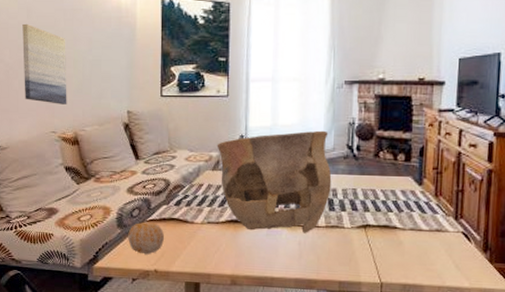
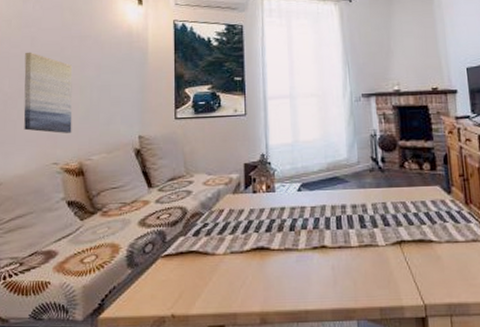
fruit: present [128,223,165,255] -> none [140,259,183,297]
bowl: present [217,130,332,233] -> none [236,144,361,258]

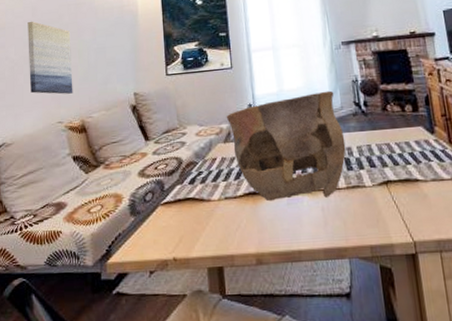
bowl: none [236,144,361,258] -> present [226,90,346,202]

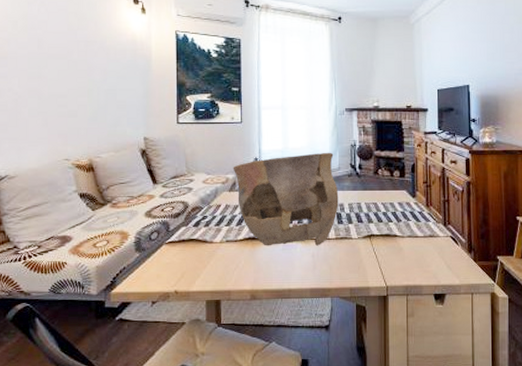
wall art: present [28,21,73,94] -> none [33,53,81,132]

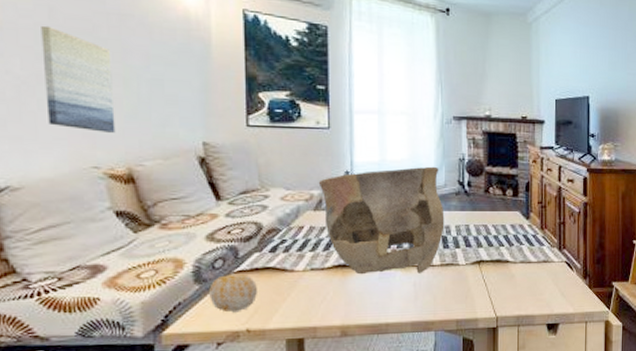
wall art: none [33,53,81,132] -> present [41,25,116,133]
fruit: none [147,245,185,277] -> present [209,275,258,313]

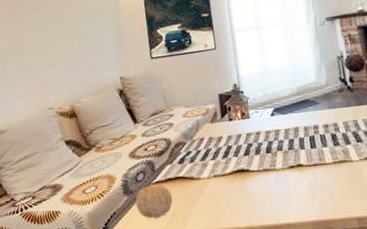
wall art: present [41,25,116,133] -> none [11,9,61,82]
bowl: present [318,166,445,275] -> none [211,67,332,178]

